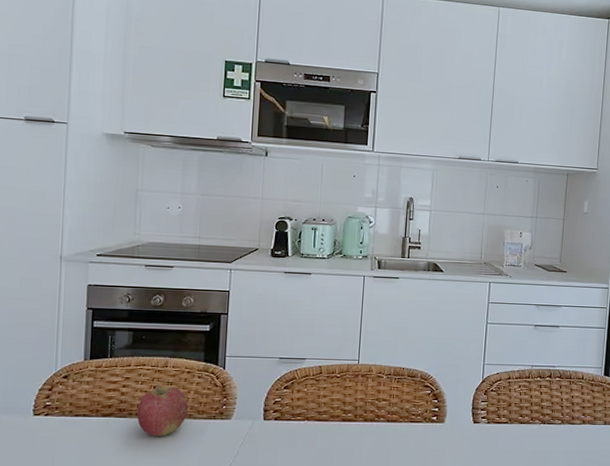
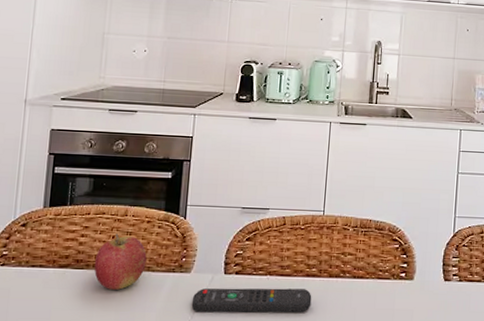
remote control: none [233,432,348,456] -> present [191,288,312,313]

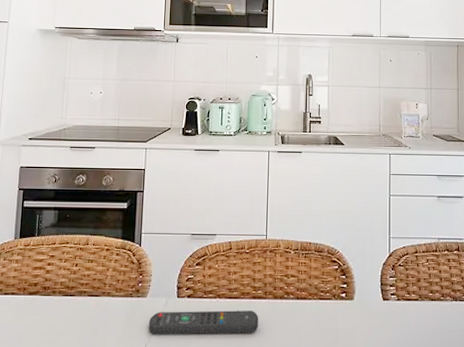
apple: present [94,234,147,290] -> none [60,262,107,315]

